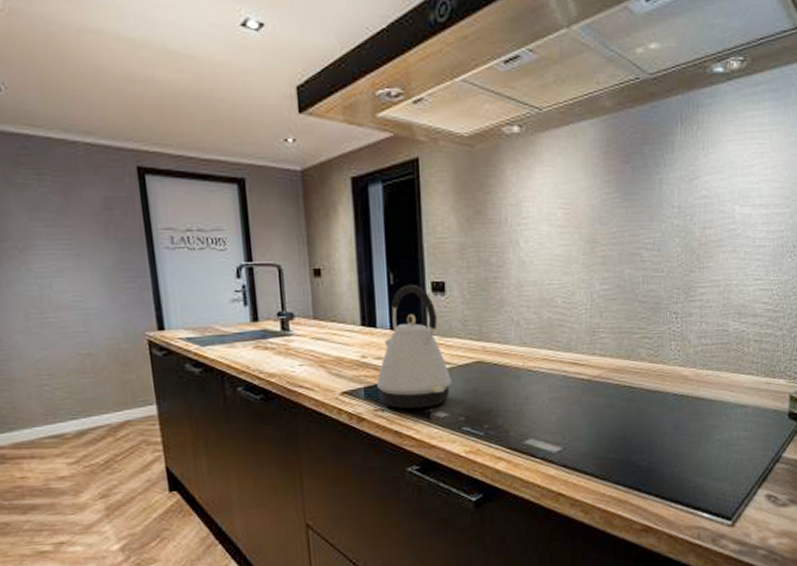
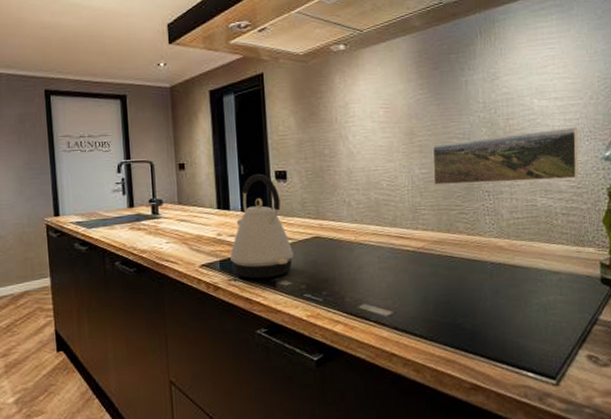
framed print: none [616,241,781,305] -> present [432,127,579,186]

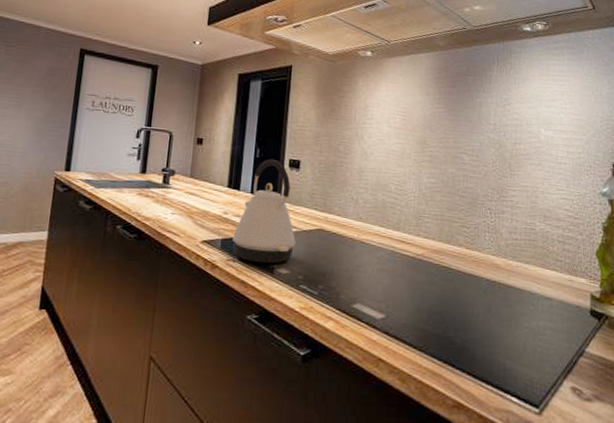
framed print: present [432,127,579,186] -> none [440,156,579,210]

